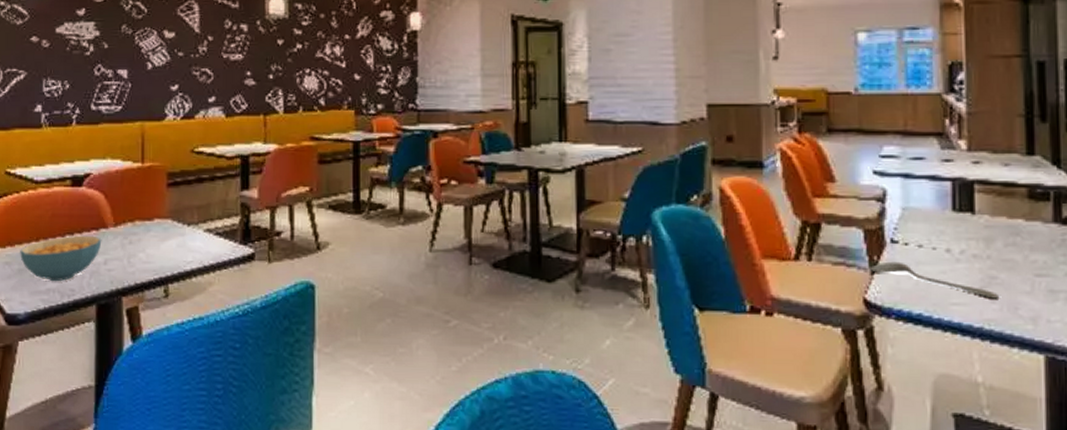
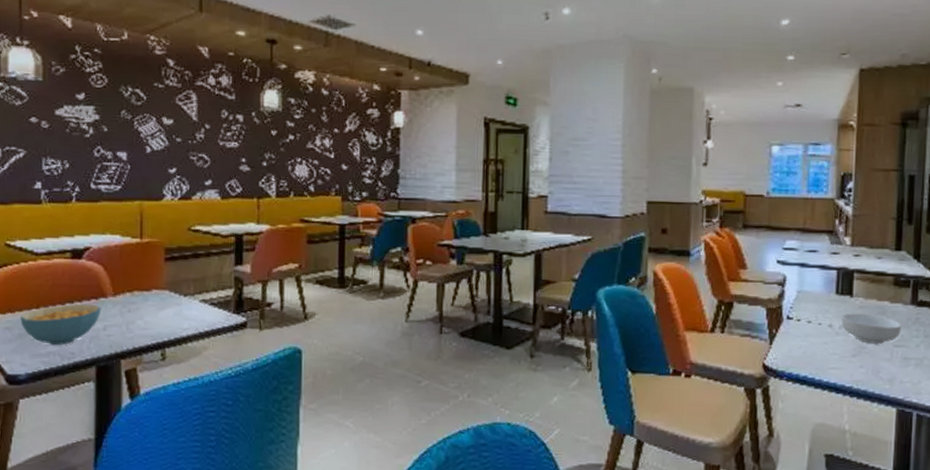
spoon: present [870,261,1000,299] -> none [769,334,867,365]
cereal bowl: none [962,234,1043,272] -> present [841,313,901,344]

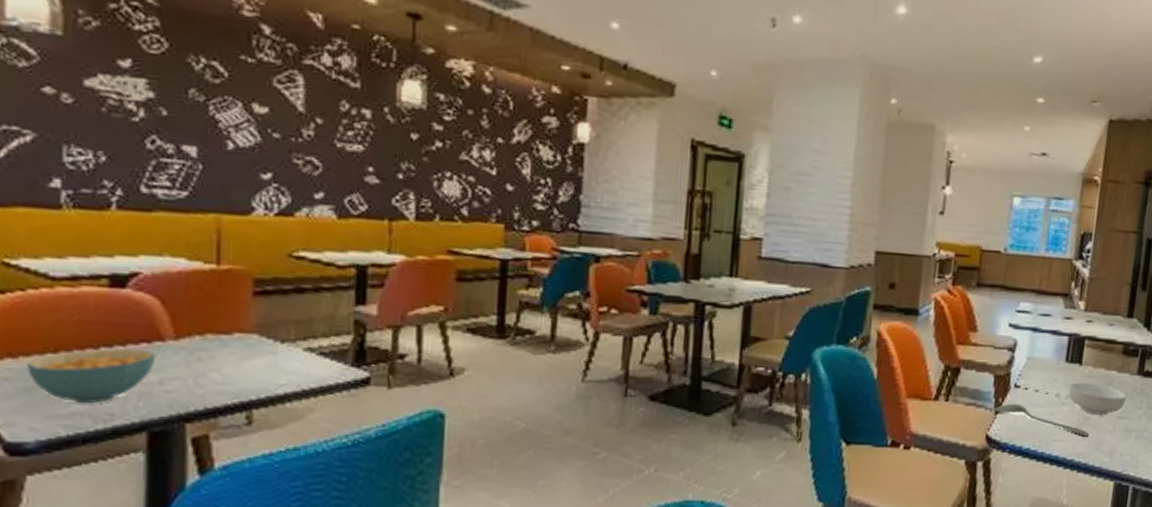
spoon: none [769,334,867,365] -> present [994,403,1090,437]

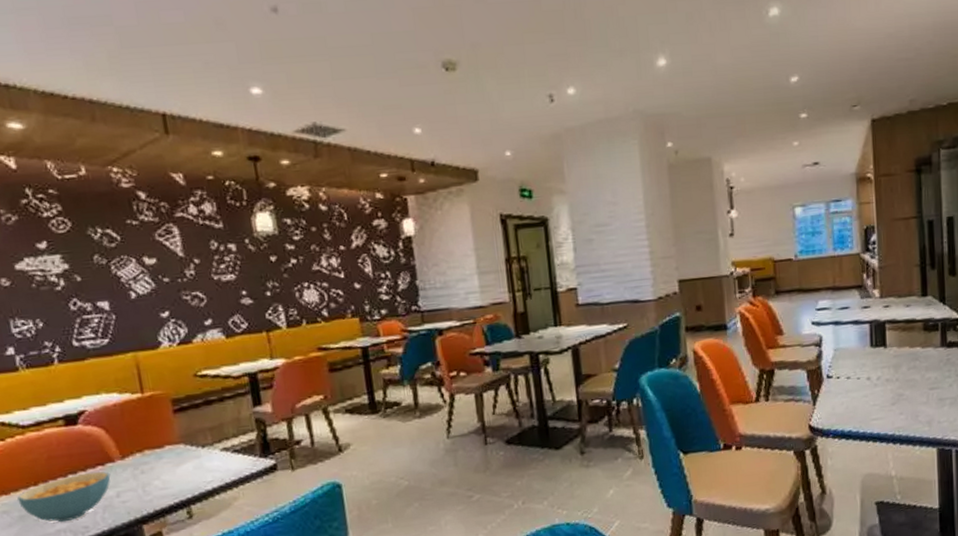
spoon: present [994,403,1090,437] -> none [812,392,906,412]
cereal bowl: present [1068,382,1126,415] -> none [878,361,934,390]

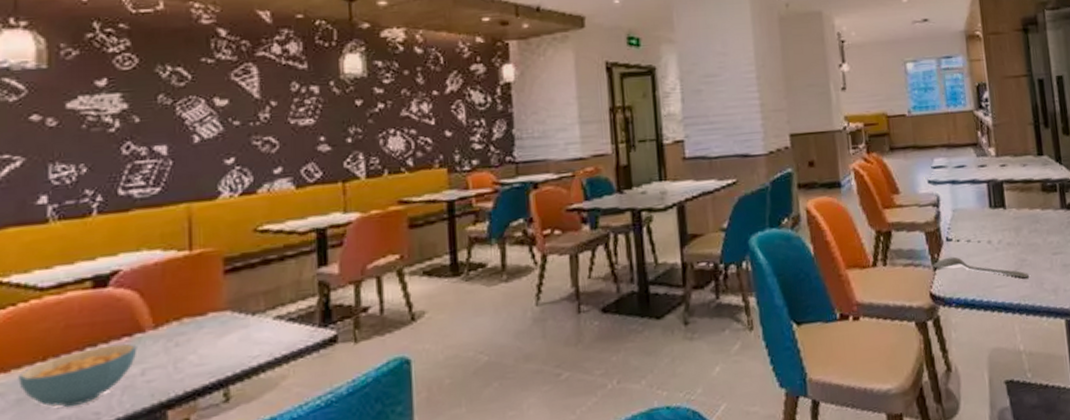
spoon: none [812,392,906,412] -> present [932,256,1030,279]

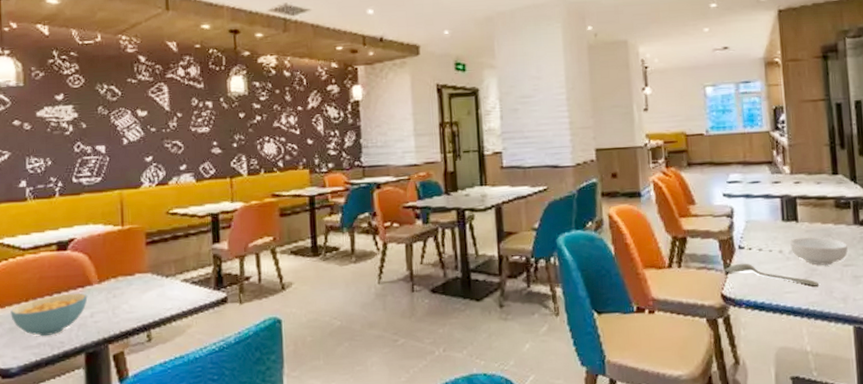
cereal bowl: none [998,224,1056,255] -> present [790,237,848,265]

